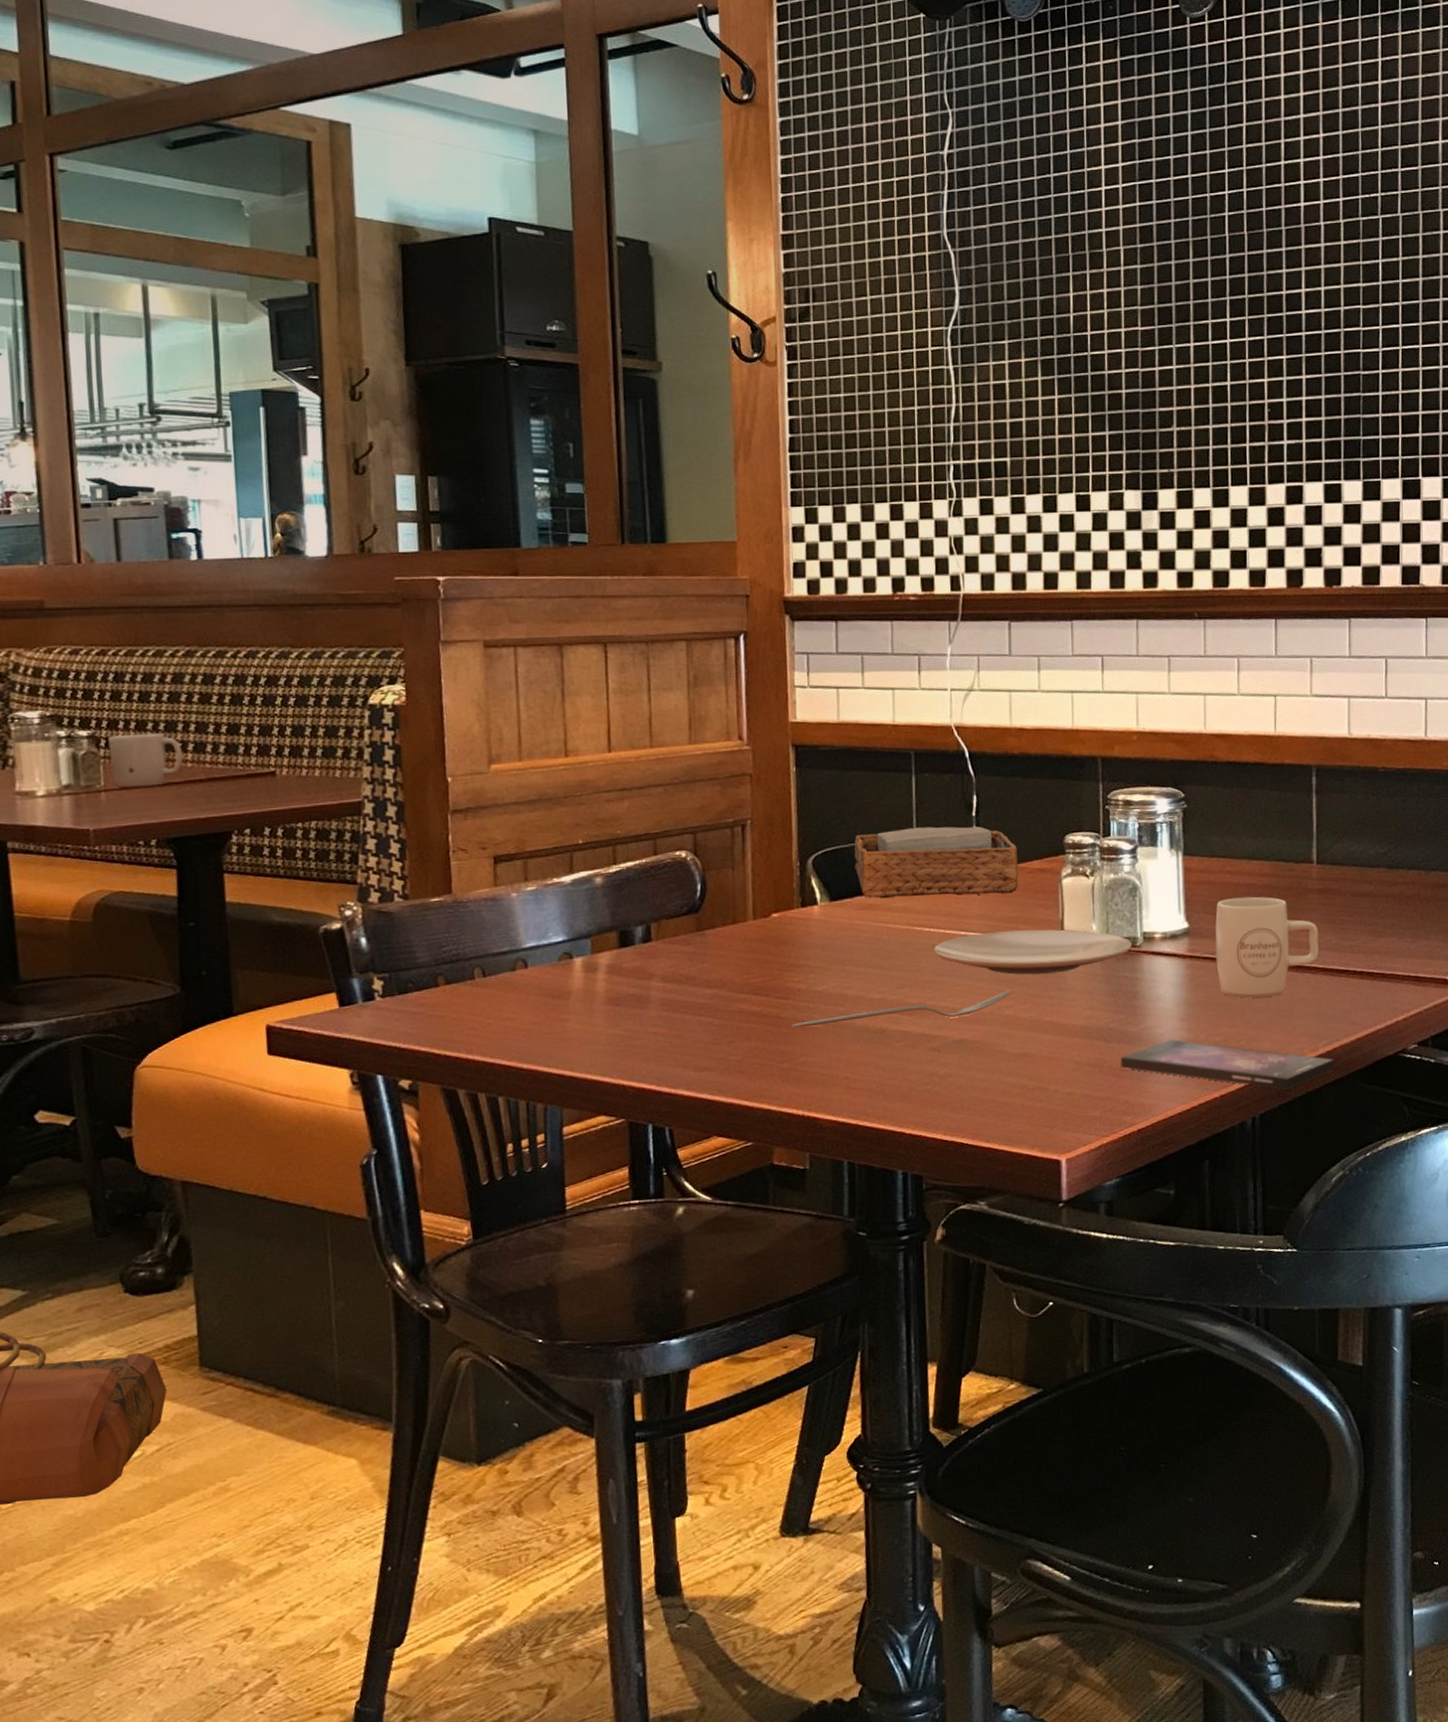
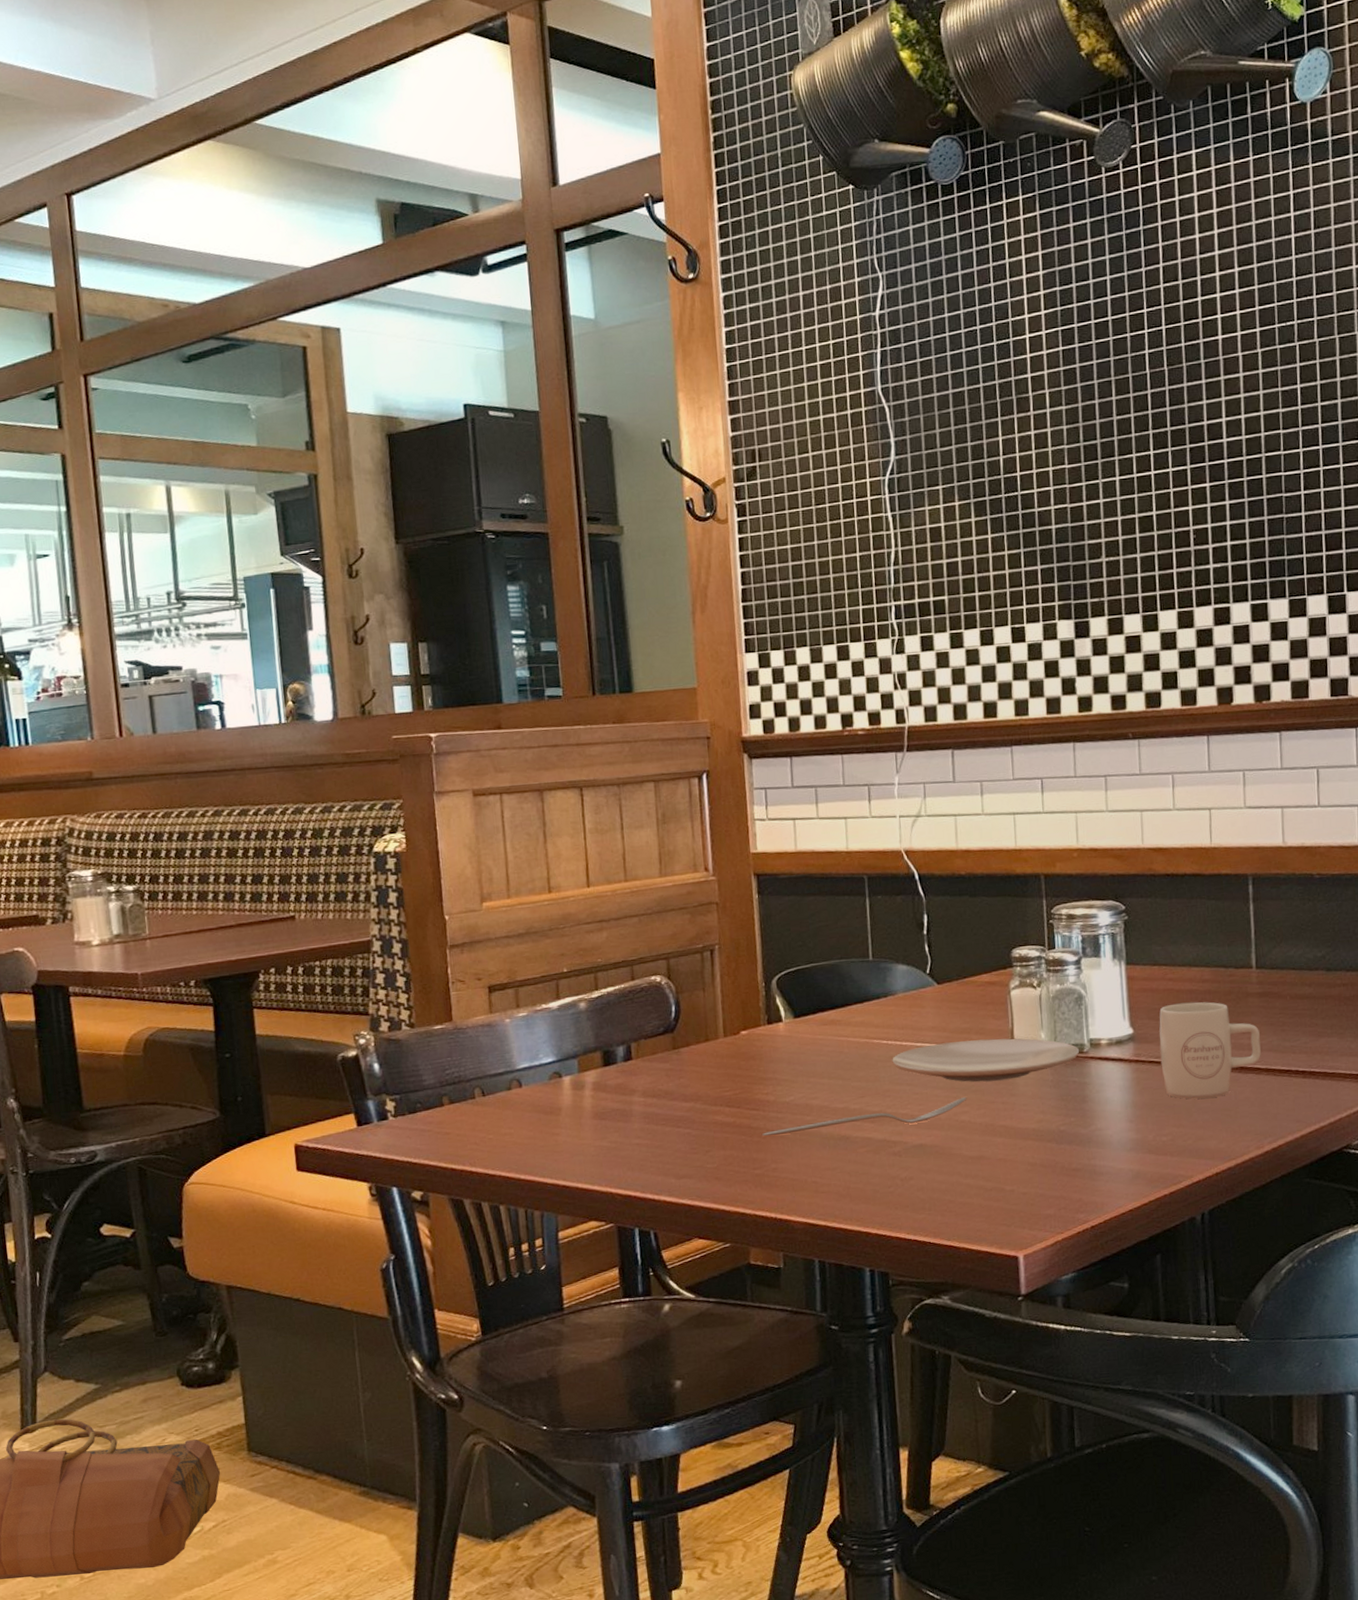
mug: present [108,733,183,788] -> none [151,885,215,936]
napkin holder: present [854,826,1019,899] -> none [814,944,970,1014]
smartphone: present [1120,1040,1335,1090] -> none [1072,1140,1280,1186]

